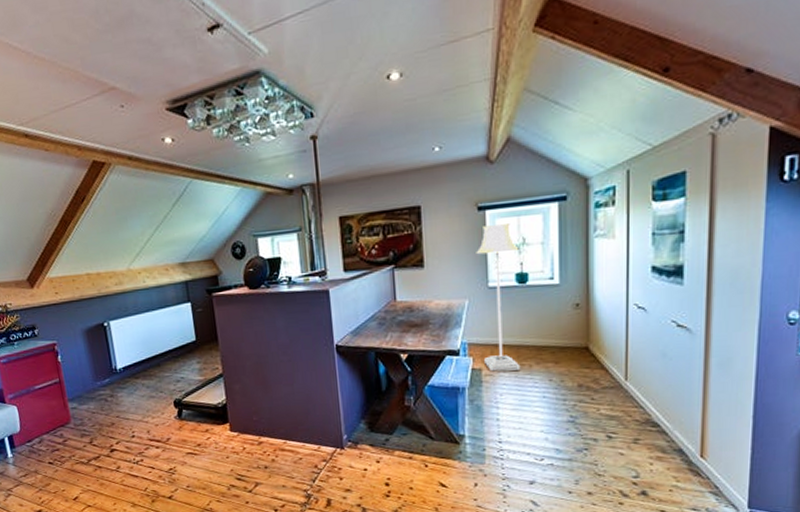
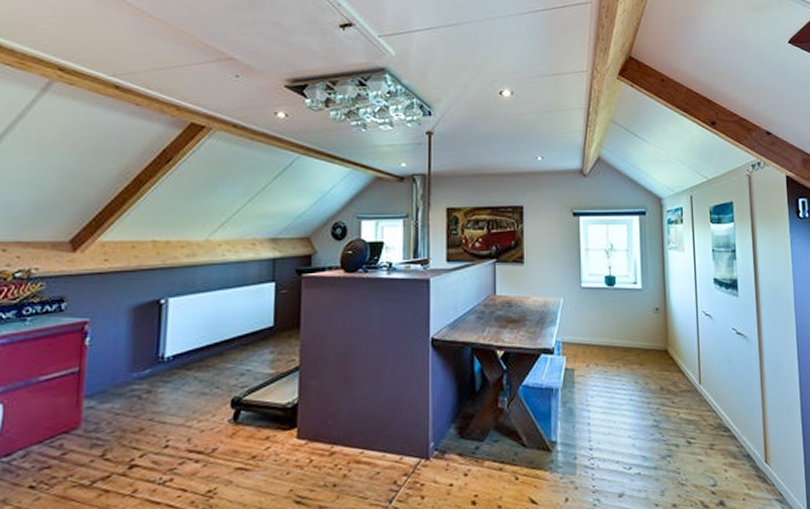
floor lamp: present [476,224,521,372] -> none [571,230,610,372]

